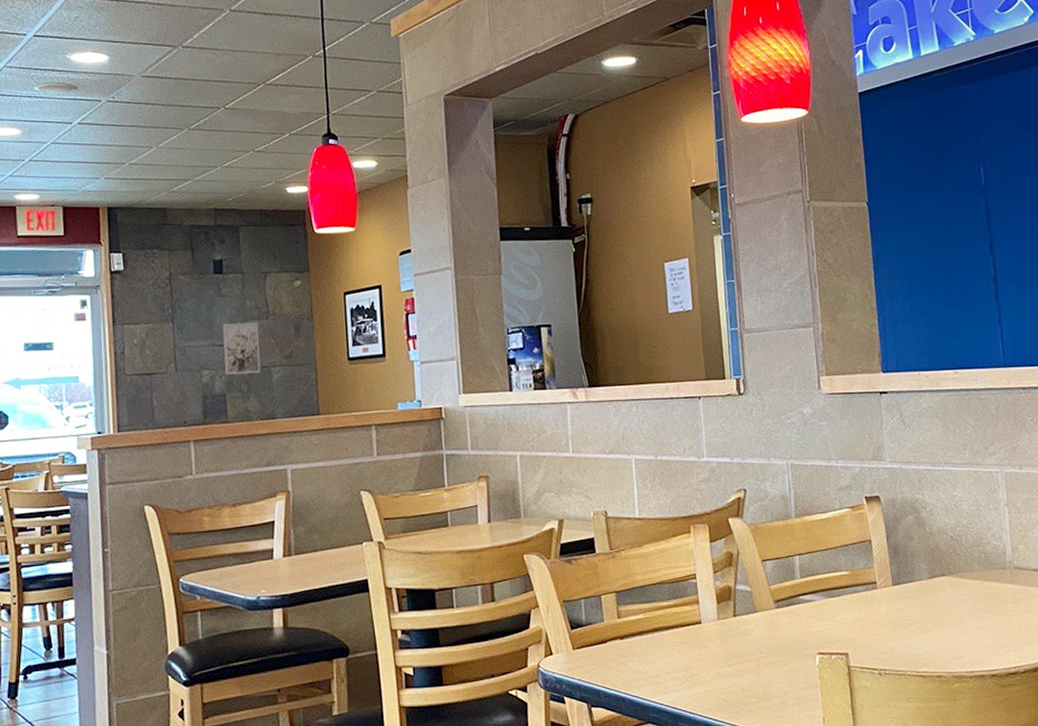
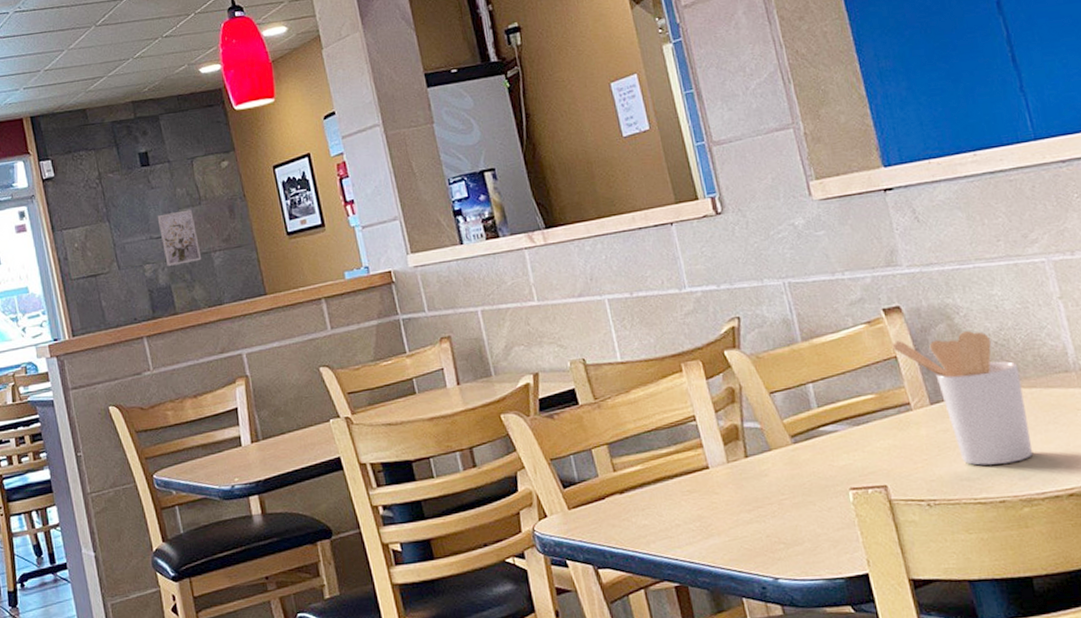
utensil holder: none [867,525,969,643] -> present [891,331,1034,466]

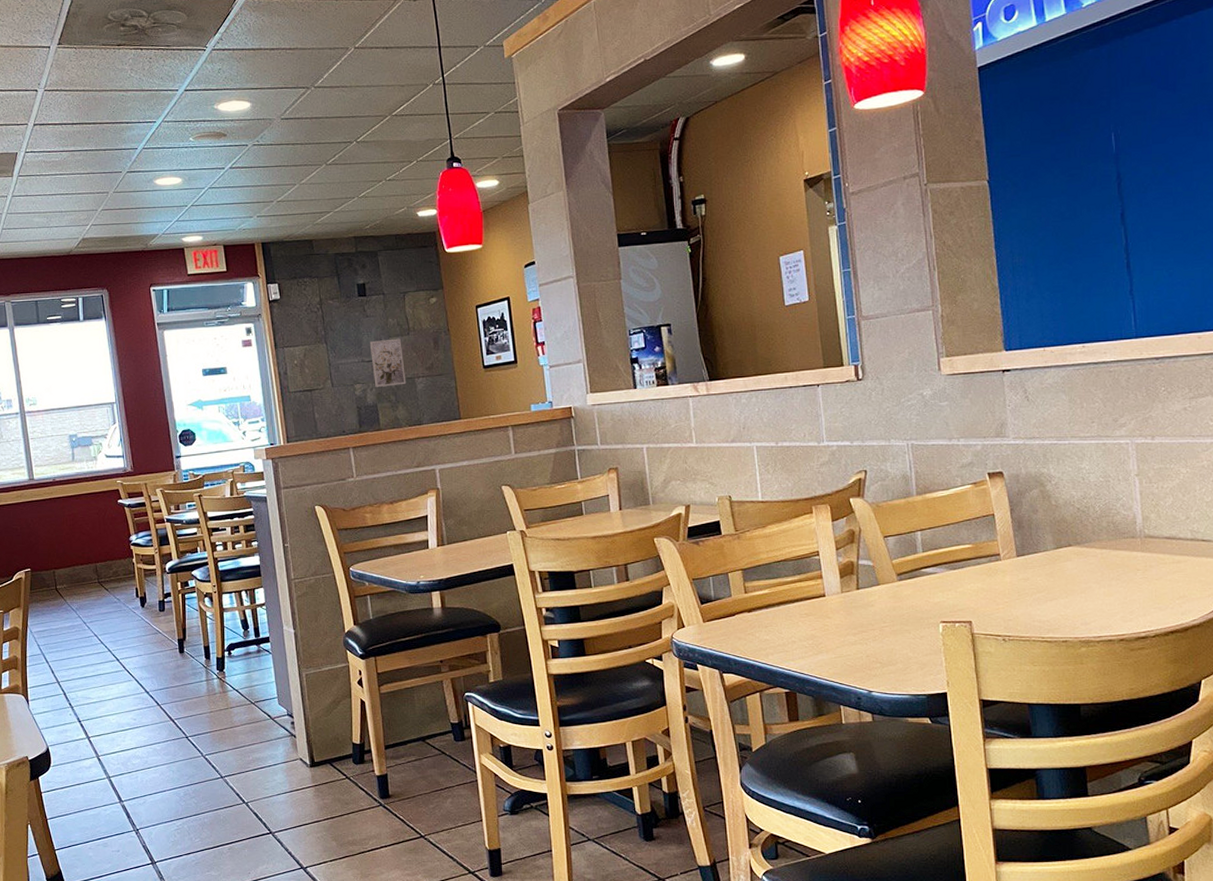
utensil holder: present [891,331,1034,466] -> none [990,497,1096,610]

